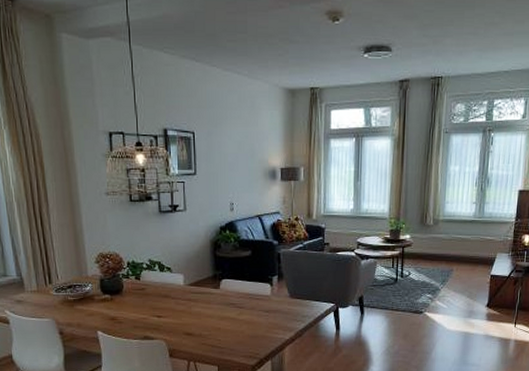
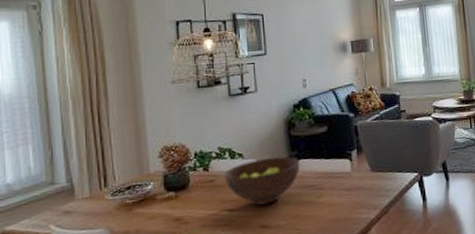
fruit bowl: none [153,275,224,315] -> present [223,156,300,206]

